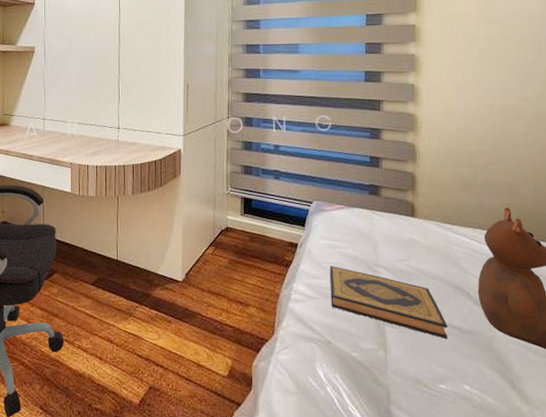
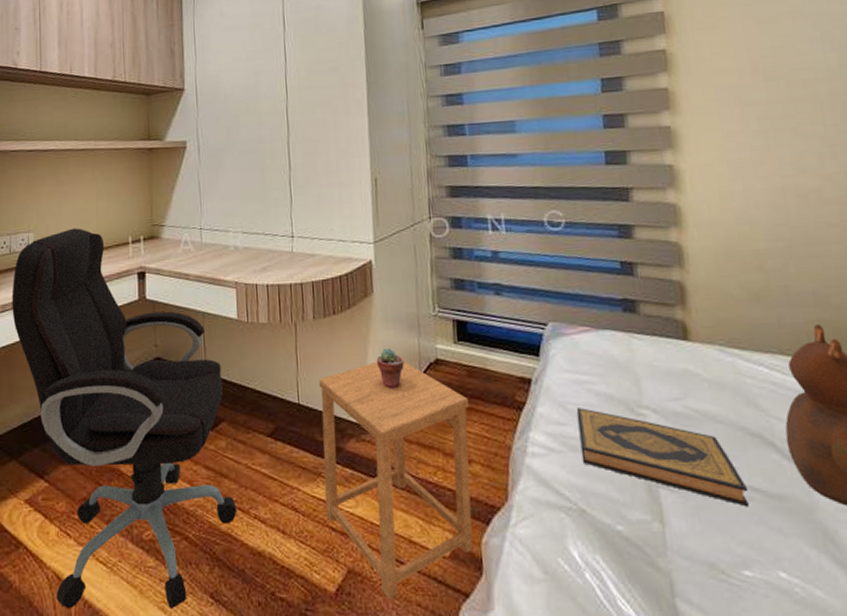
side table: none [134,228,249,409] -> present [319,361,473,600]
potted succulent: none [180,218,202,250] -> present [376,347,404,389]

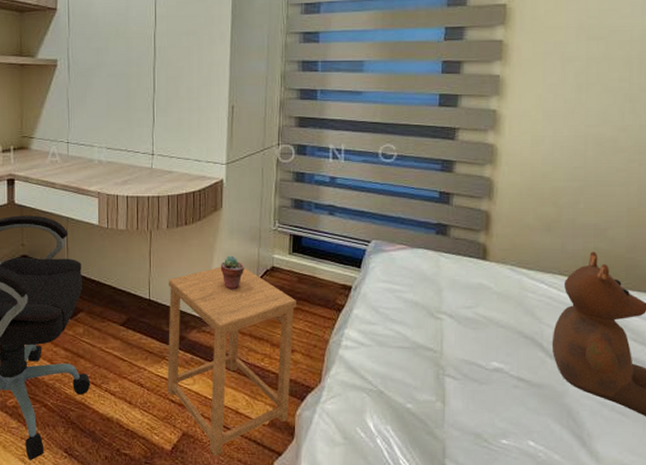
hardback book: present [576,408,749,507] -> none [386,311,515,393]

